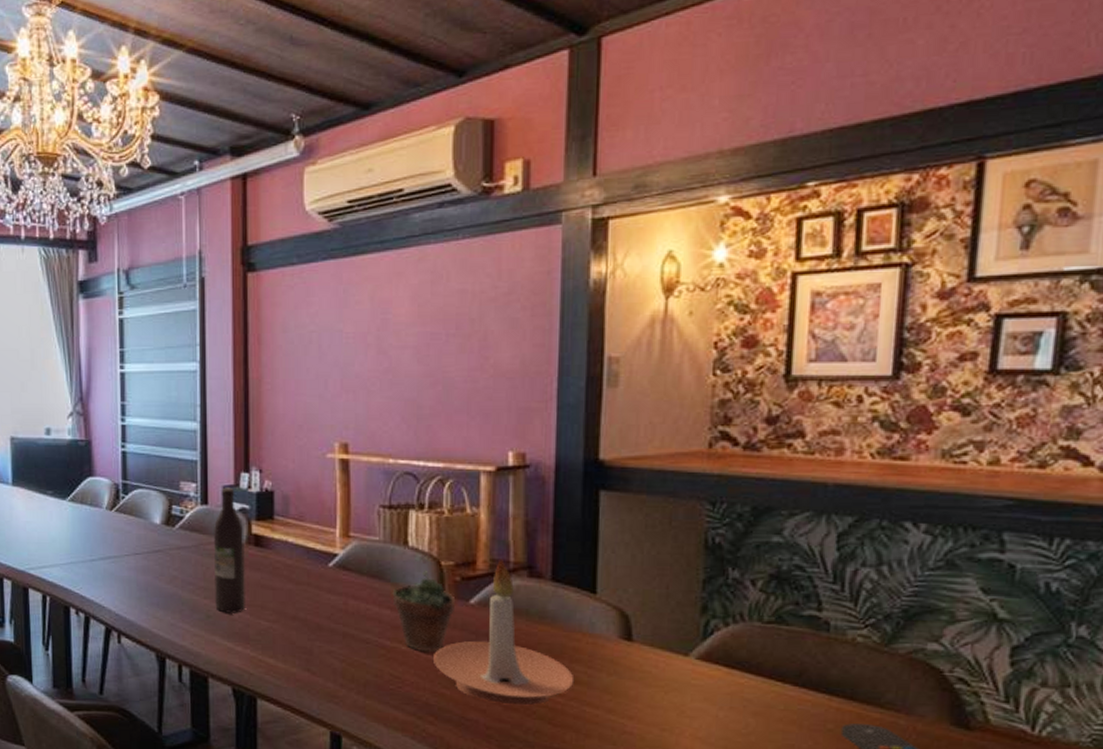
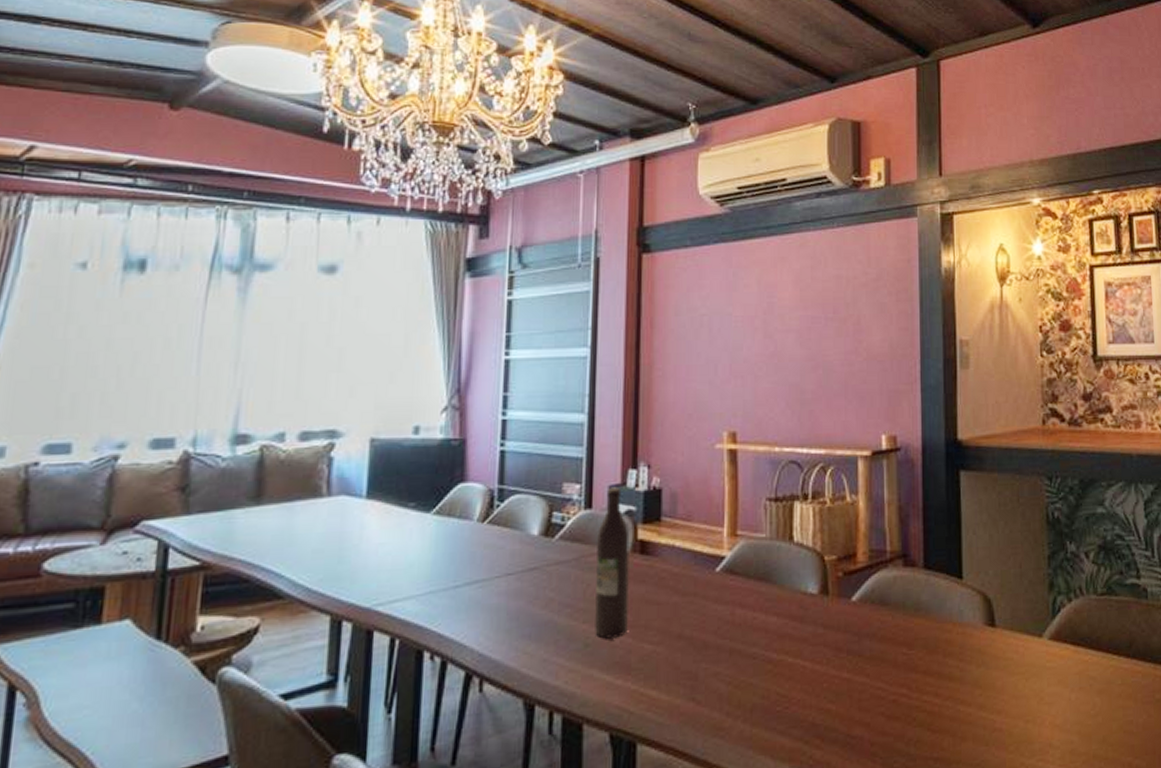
succulent plant: present [392,554,456,653] -> none [778,549,839,663]
candle holder: present [434,558,575,706] -> none [819,548,949,714]

